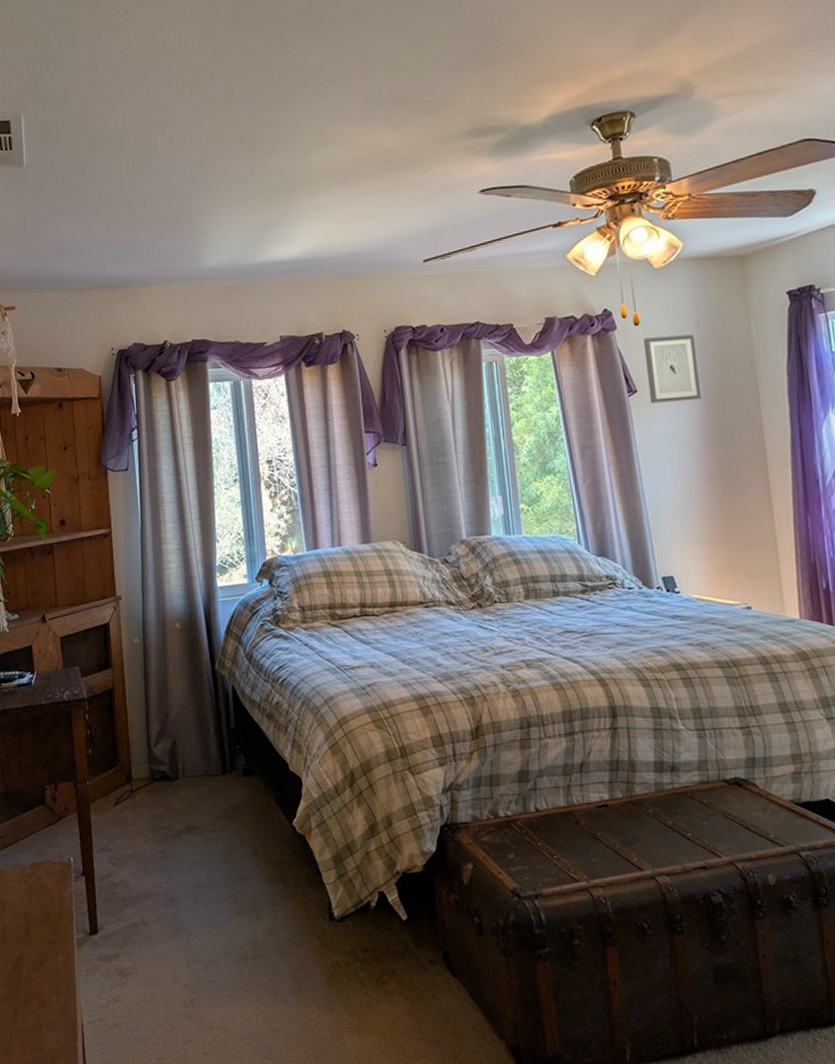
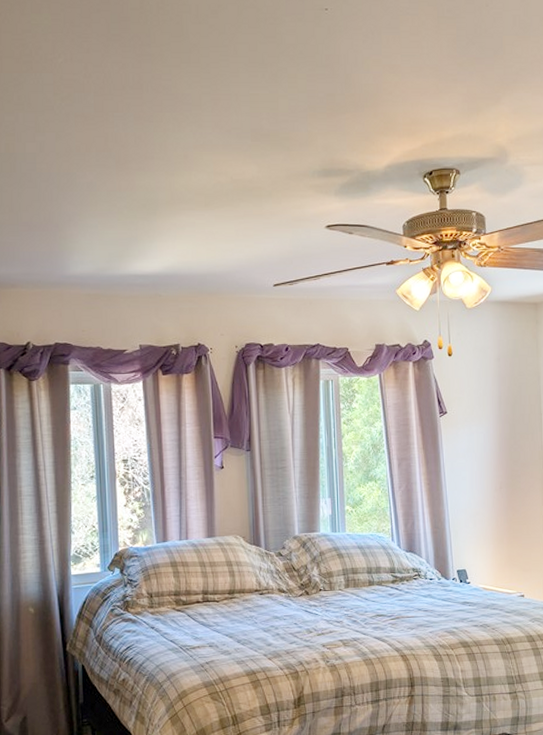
wall art: present [643,334,701,404] -> none [454,367,497,424]

